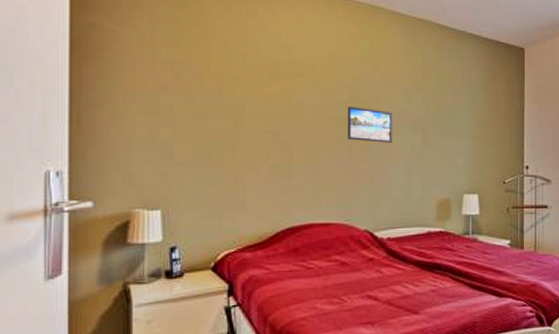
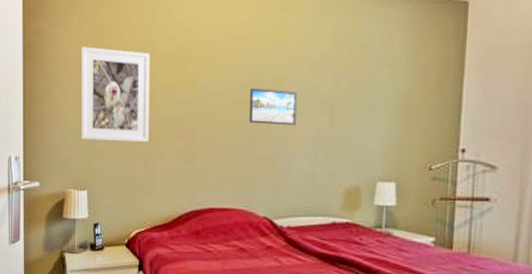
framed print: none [153,49,239,157] -> present [81,46,150,143]

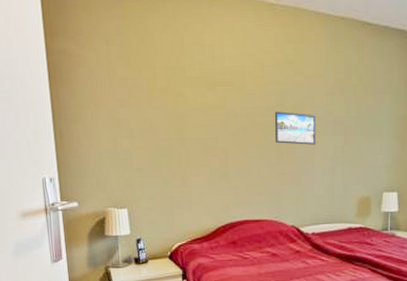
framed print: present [81,46,150,143] -> none [110,69,184,162]

